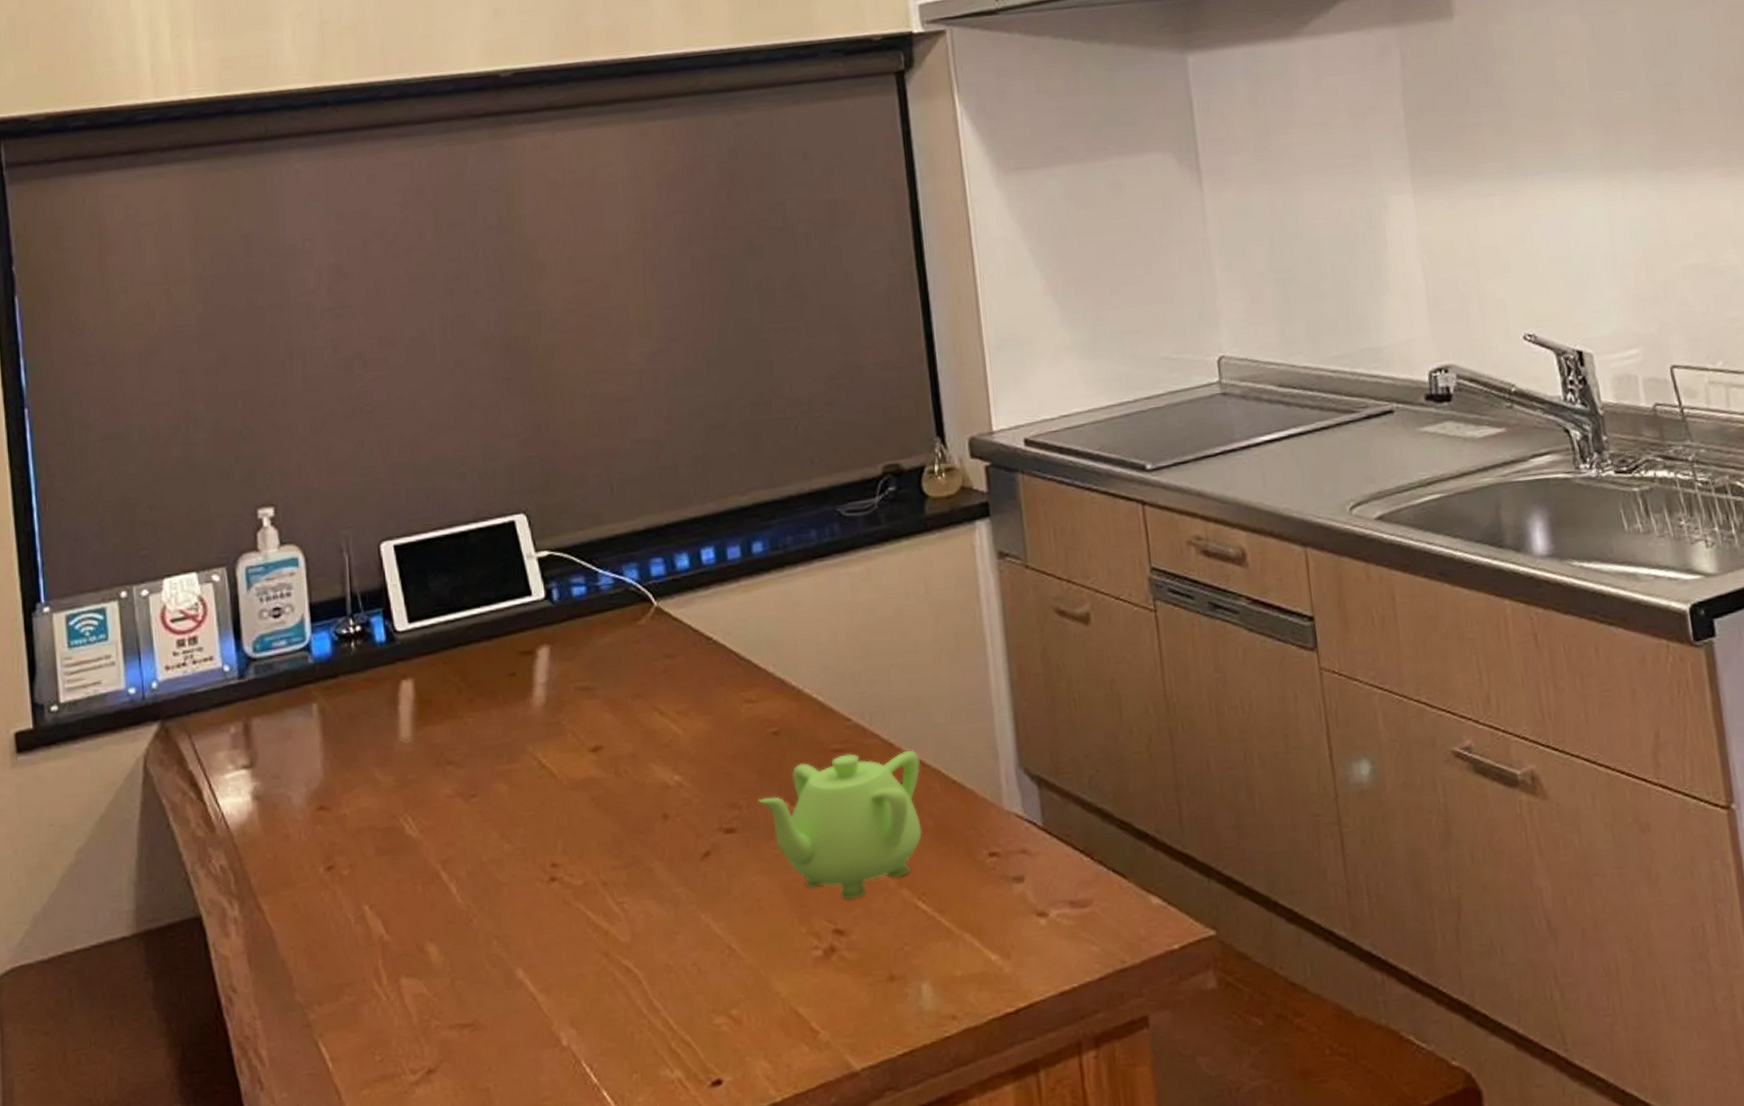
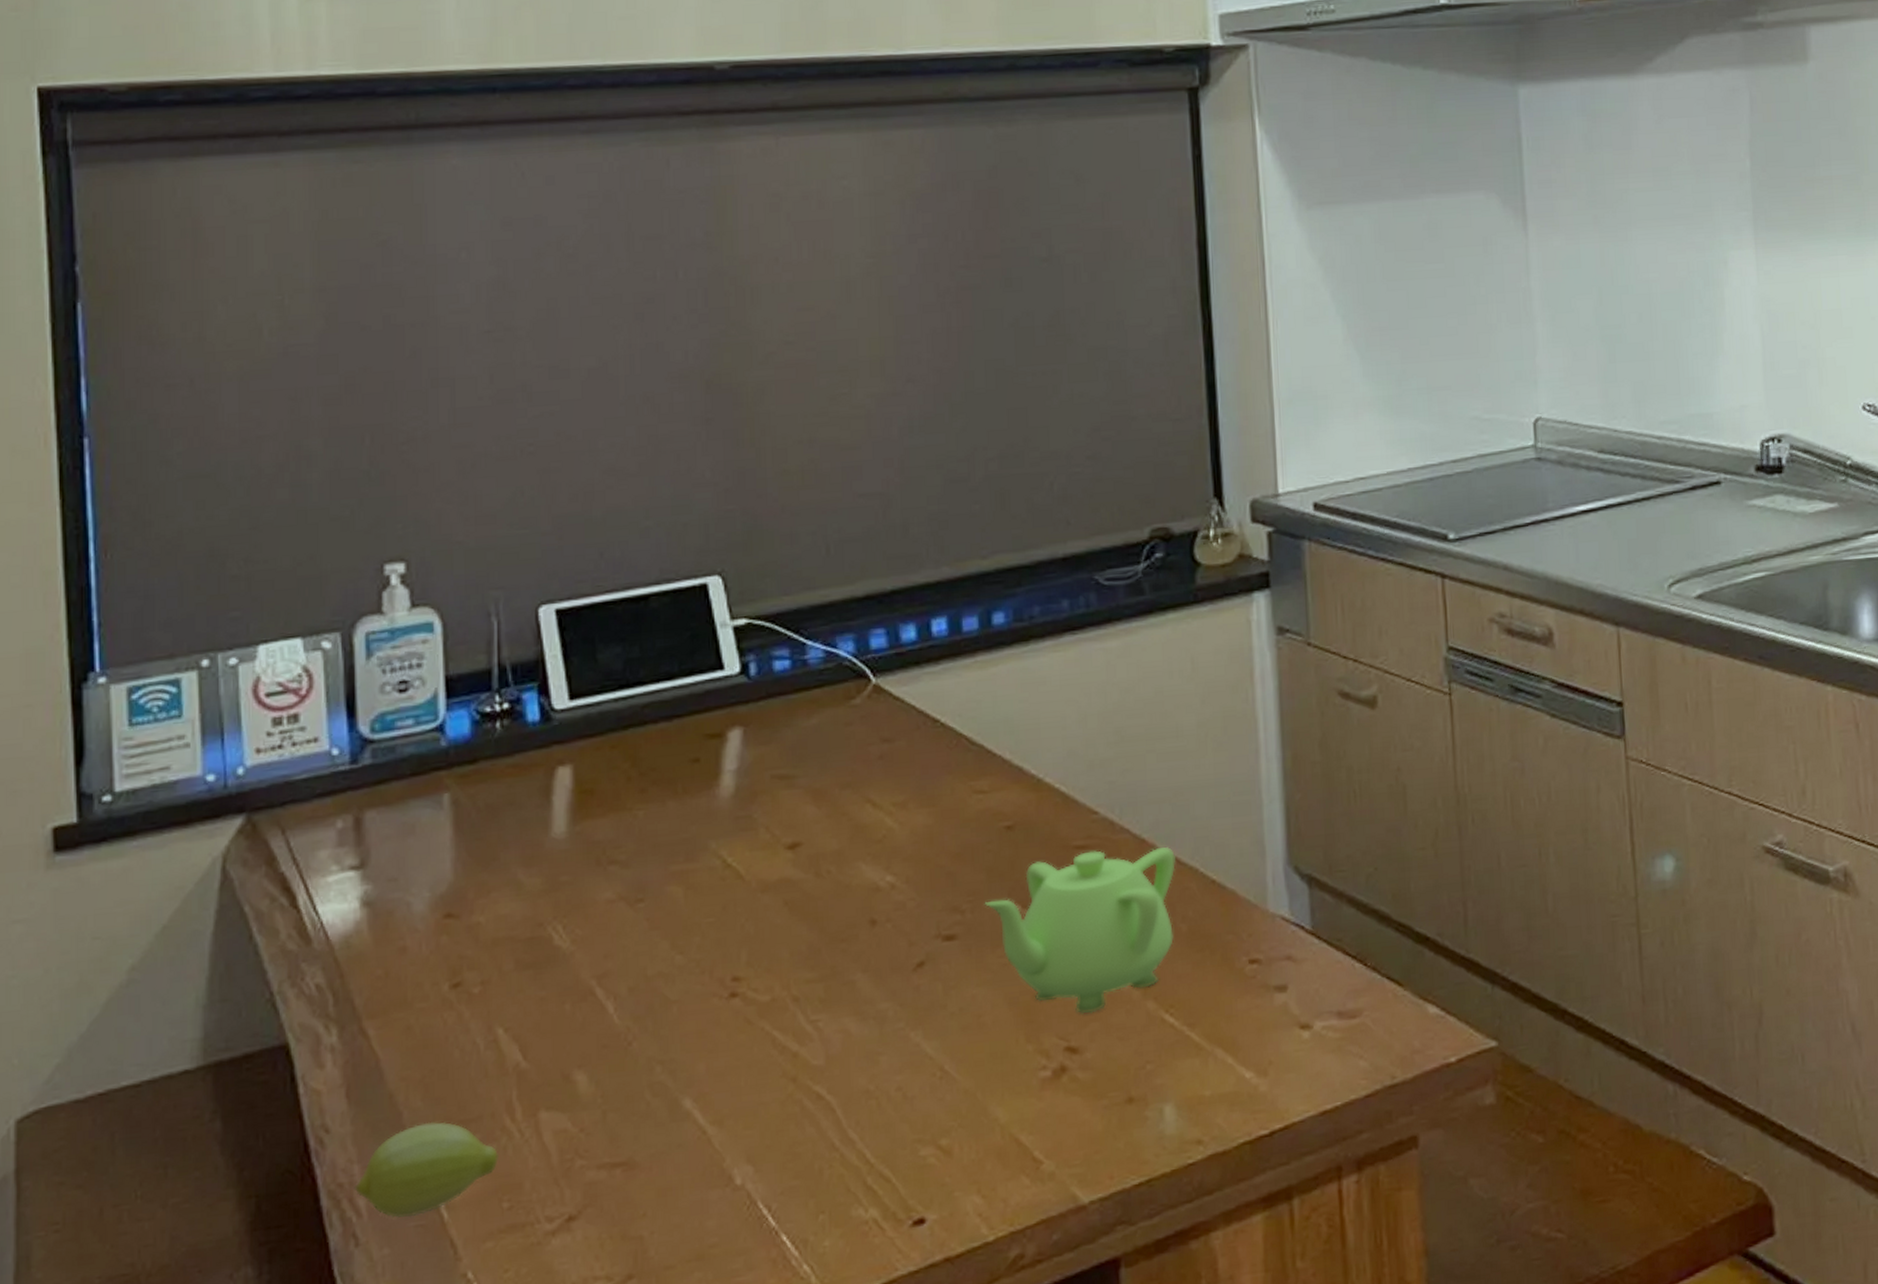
fruit: none [257,985,370,1068] -> present [354,1121,498,1219]

